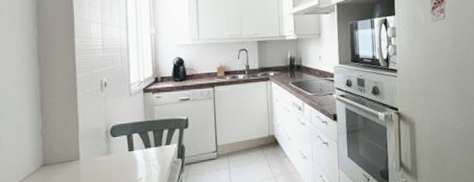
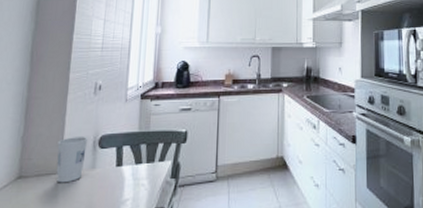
cup: none [74,128,100,168] -> present [56,137,87,183]

